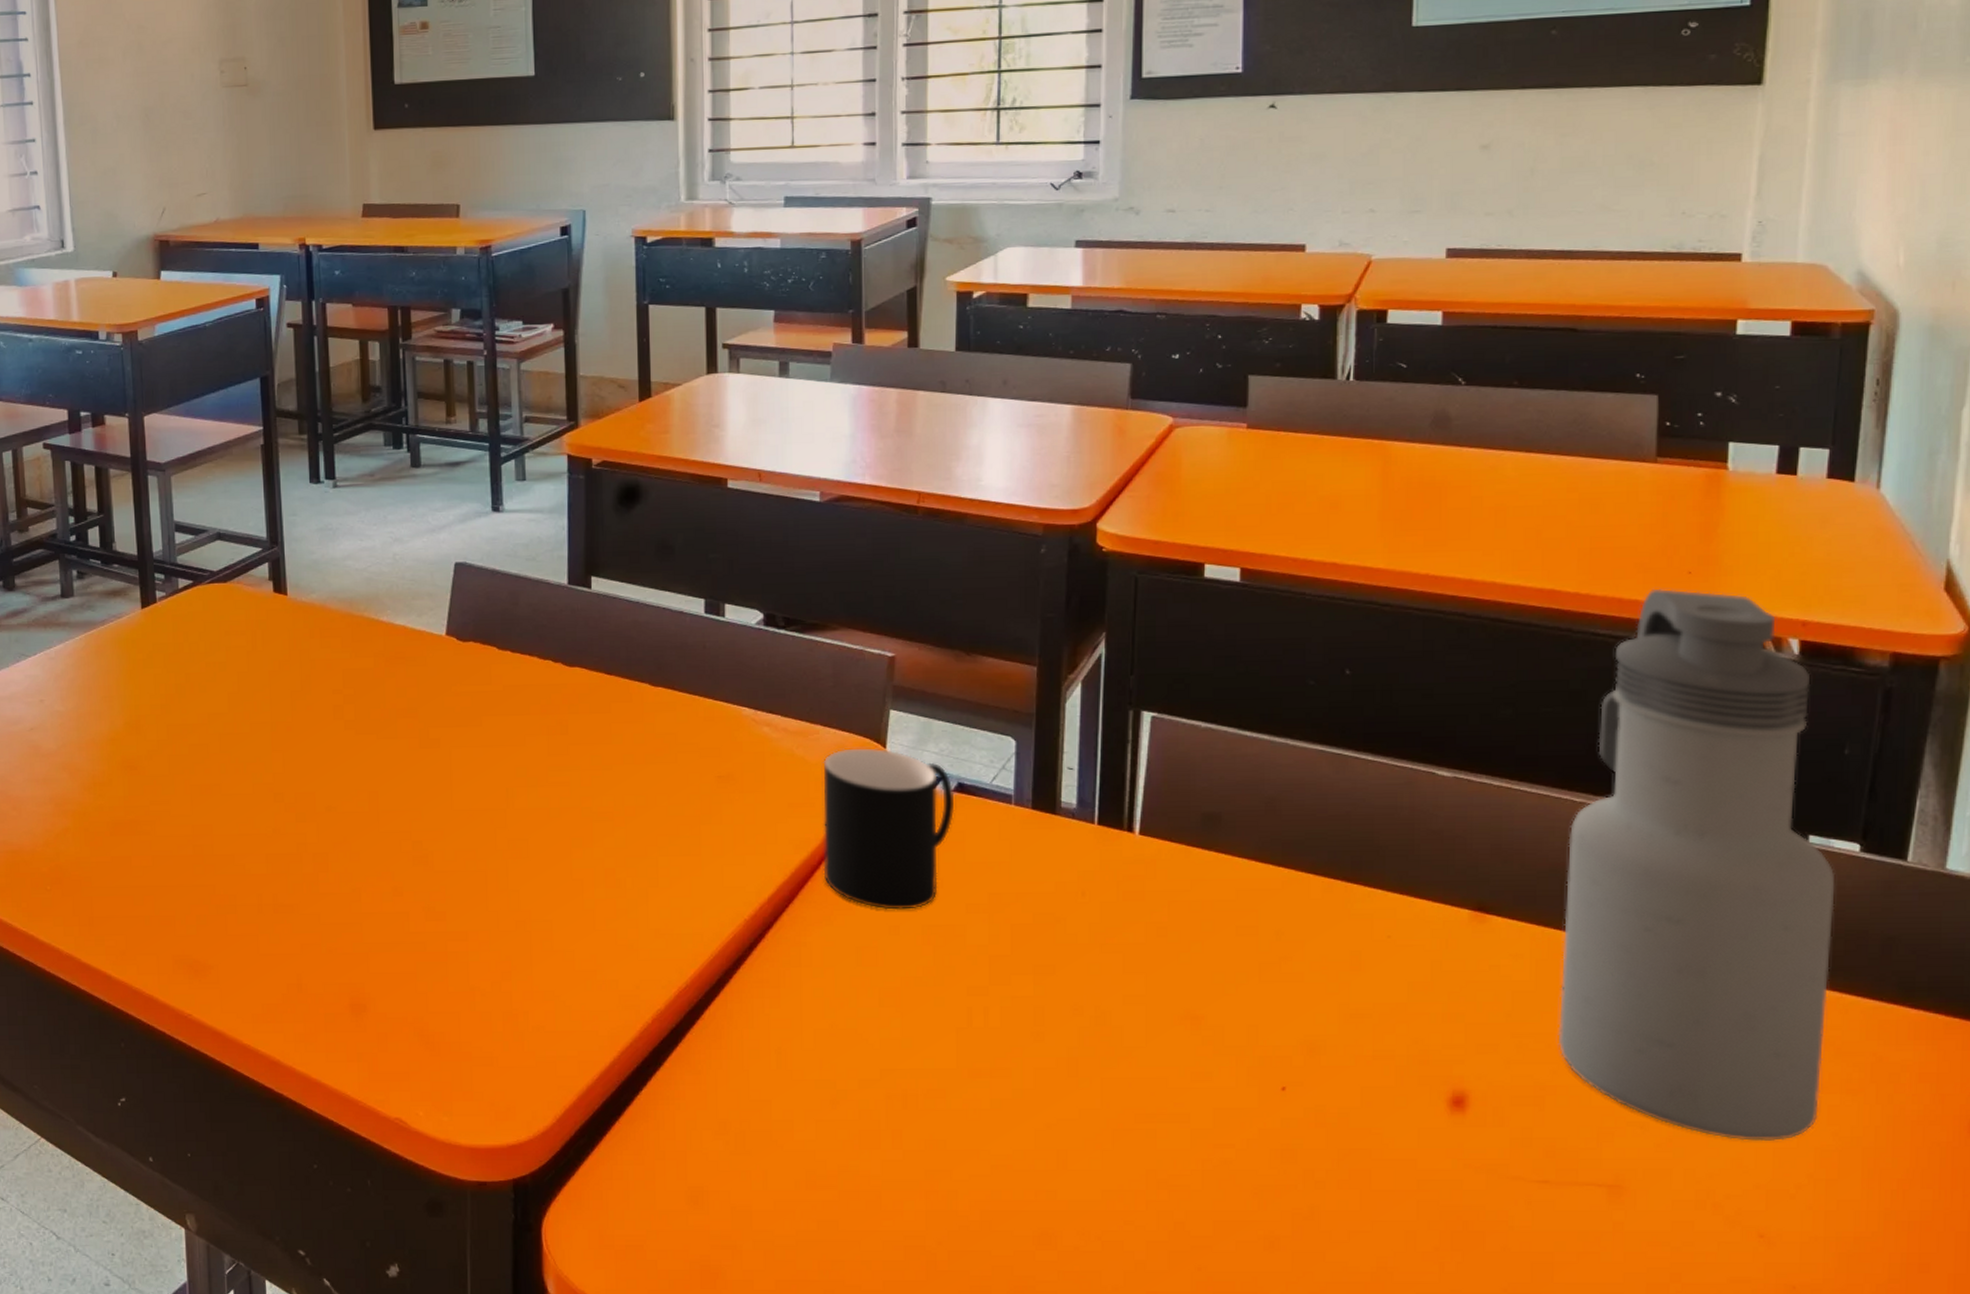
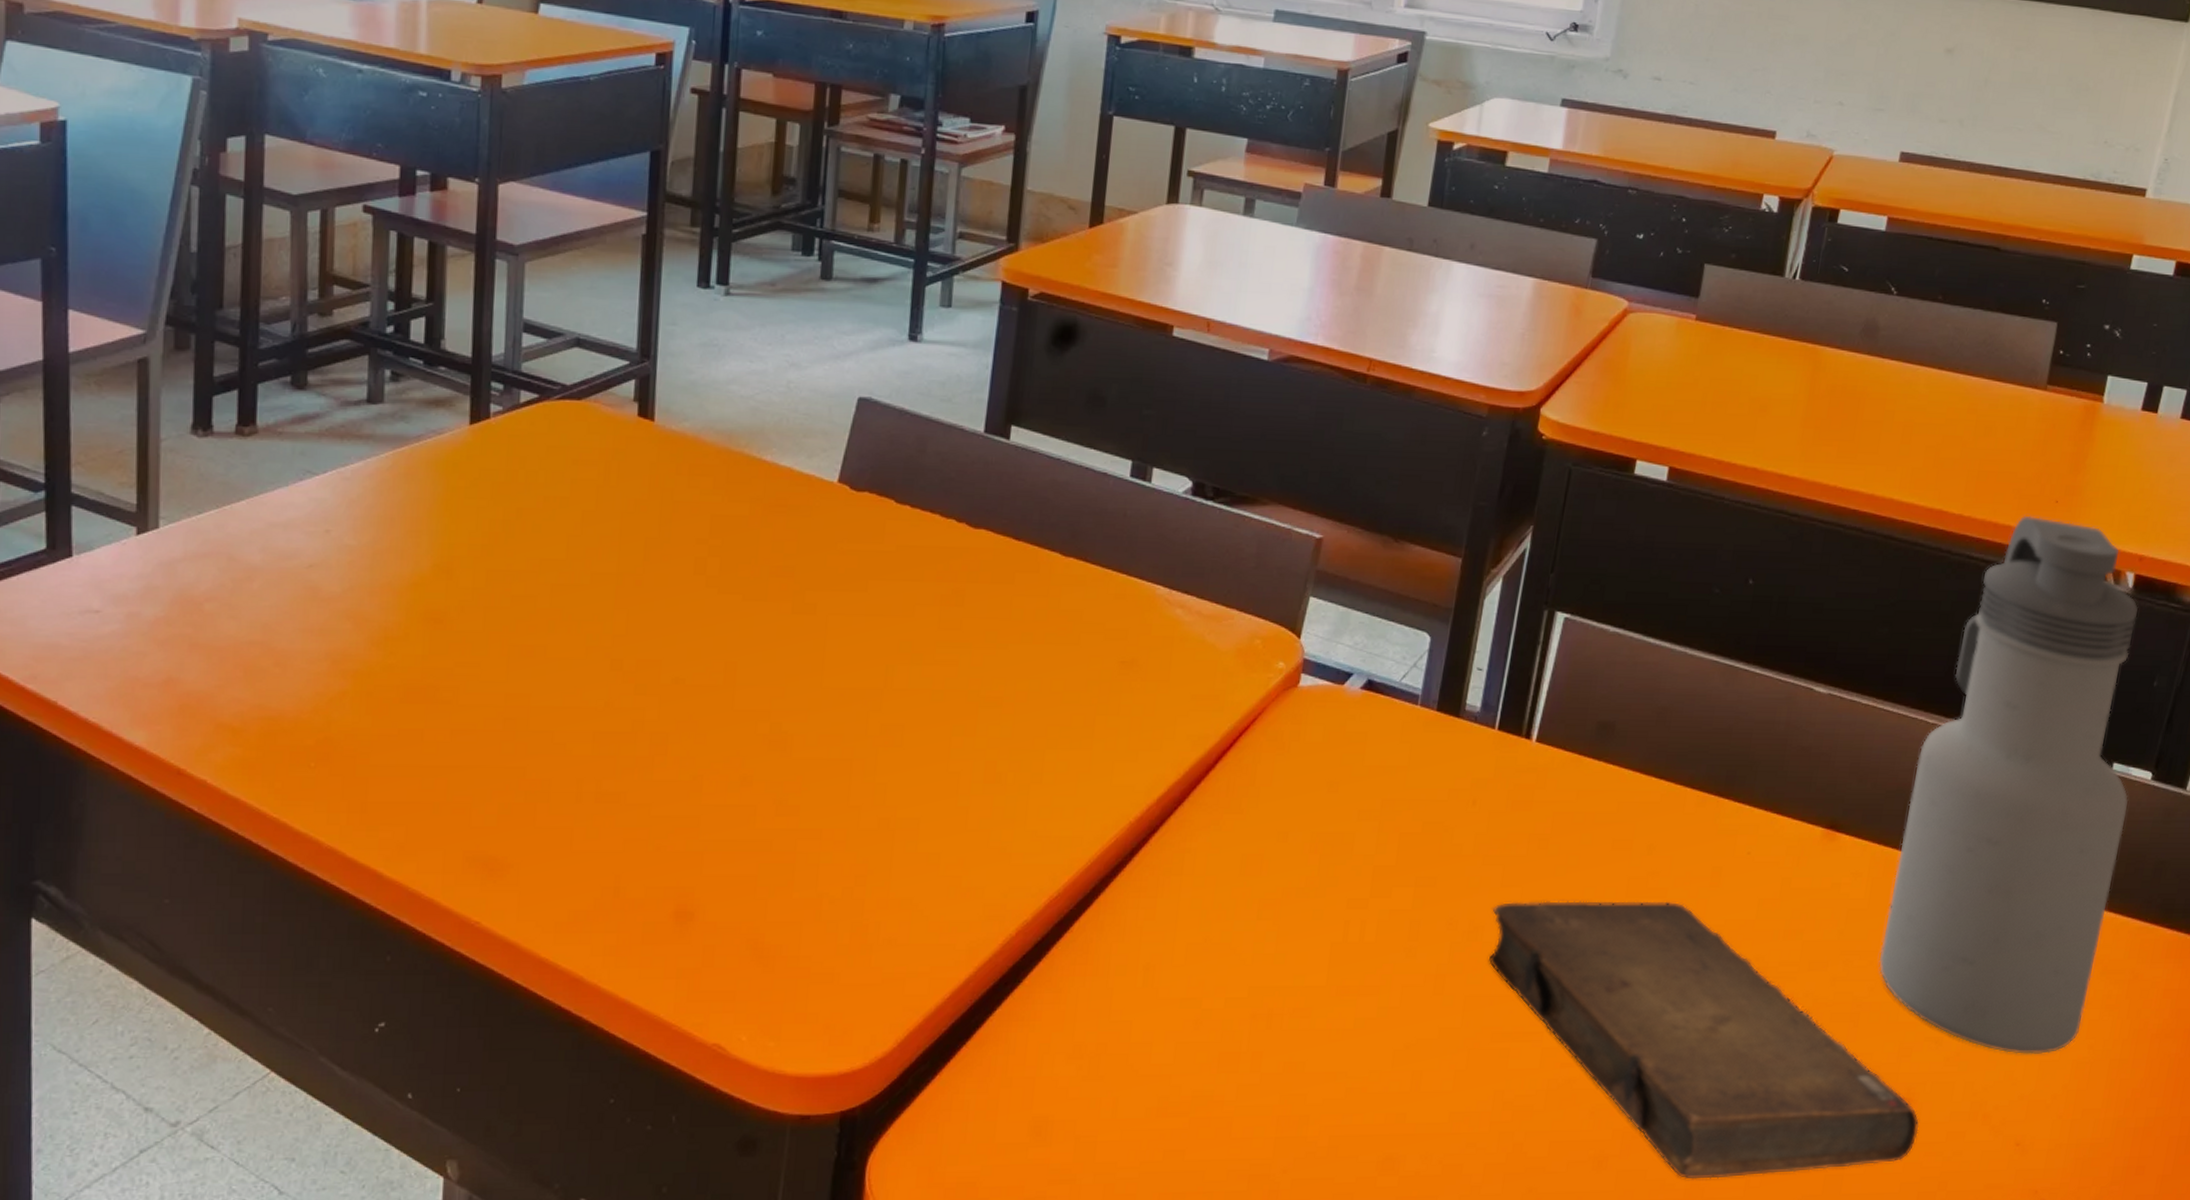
cup: present [823,748,955,910] -> none [1218,637,1363,815]
book: none [1119,986,1636,1263] -> present [1488,901,1919,1180]

